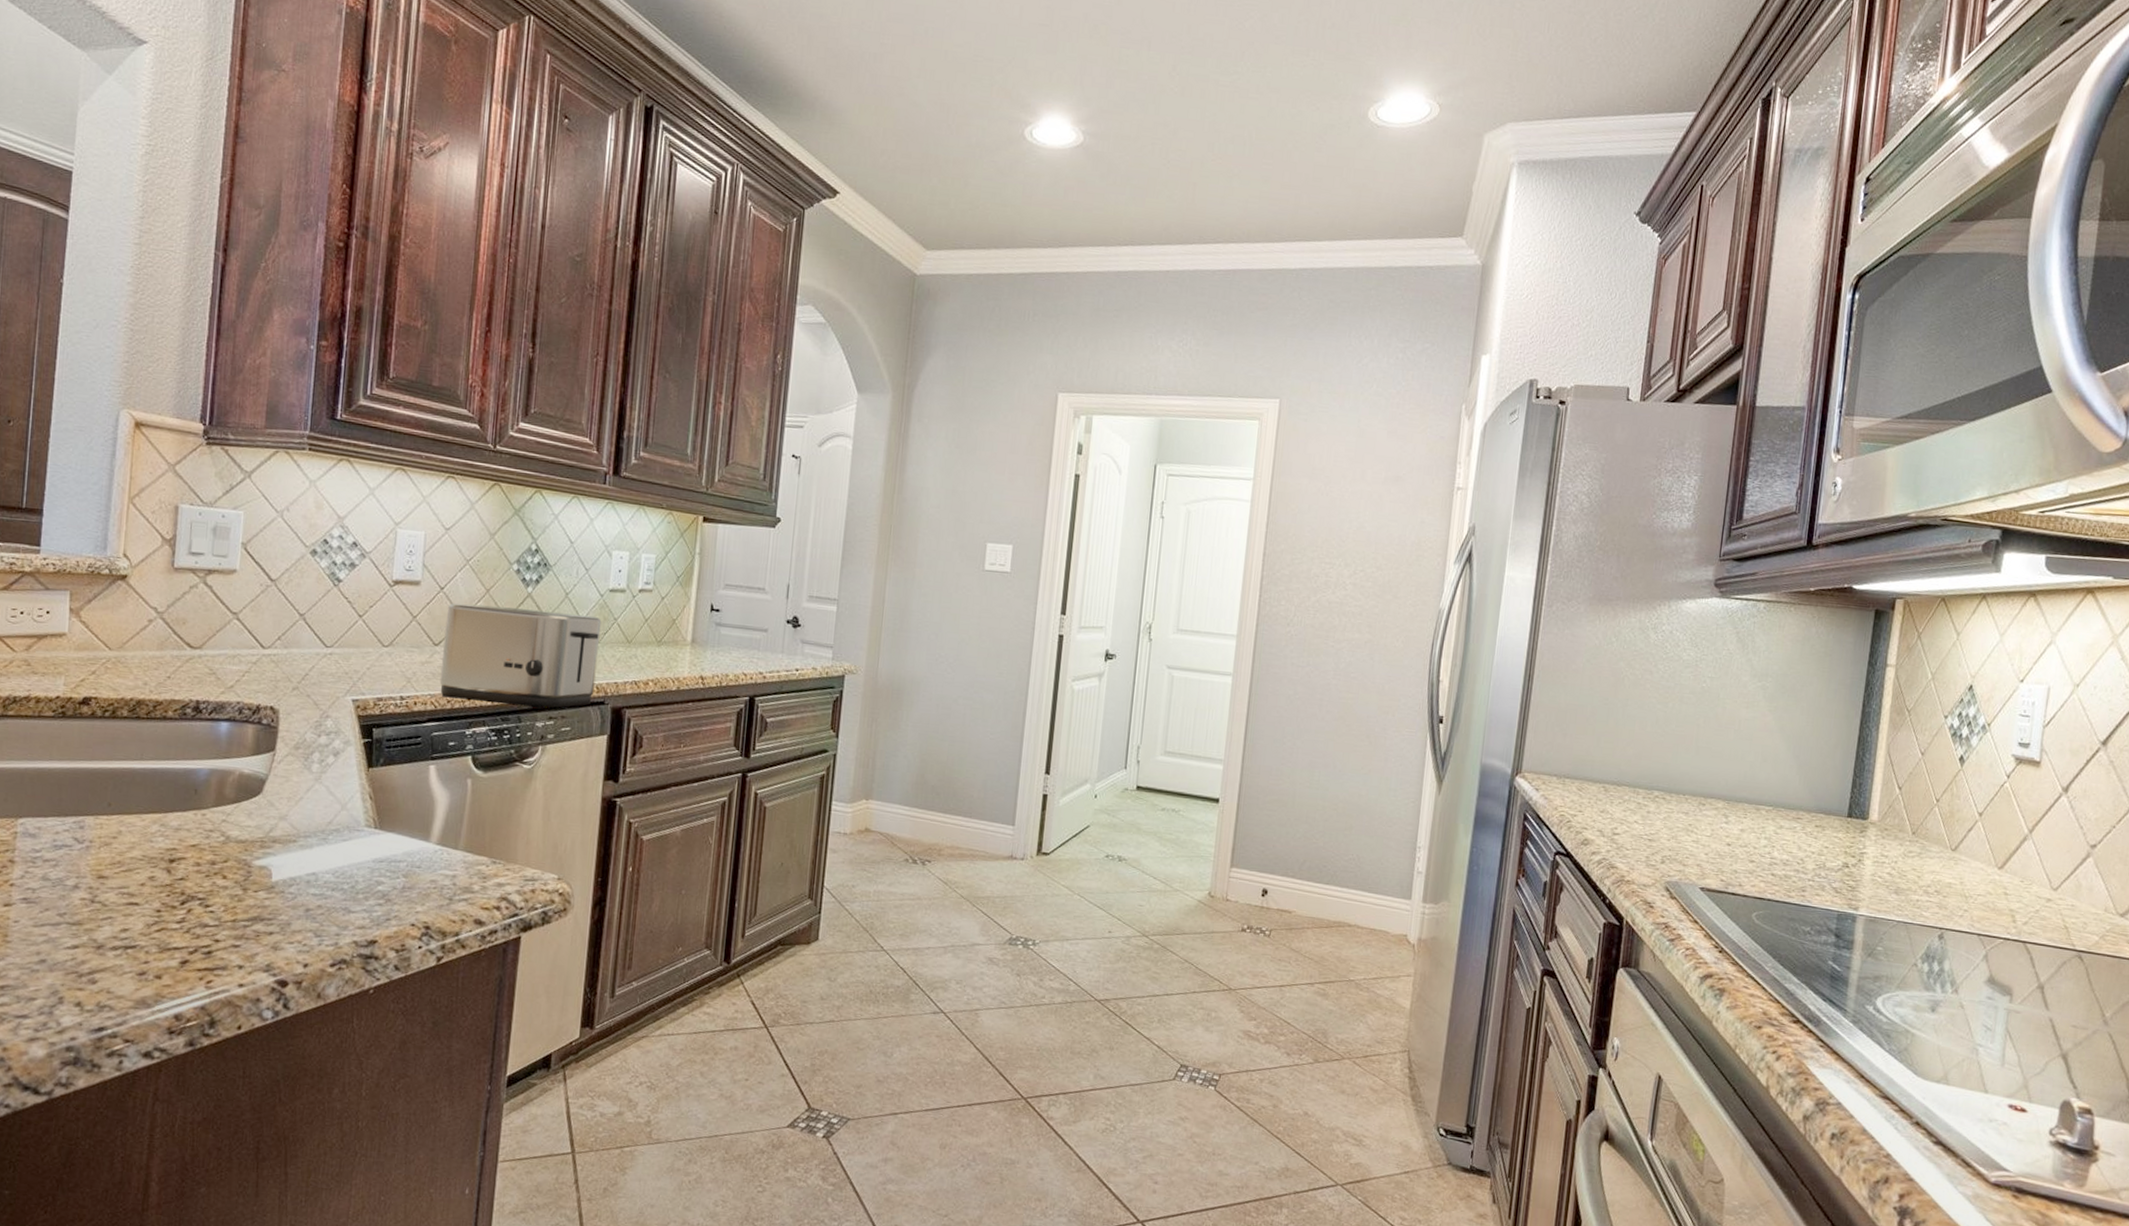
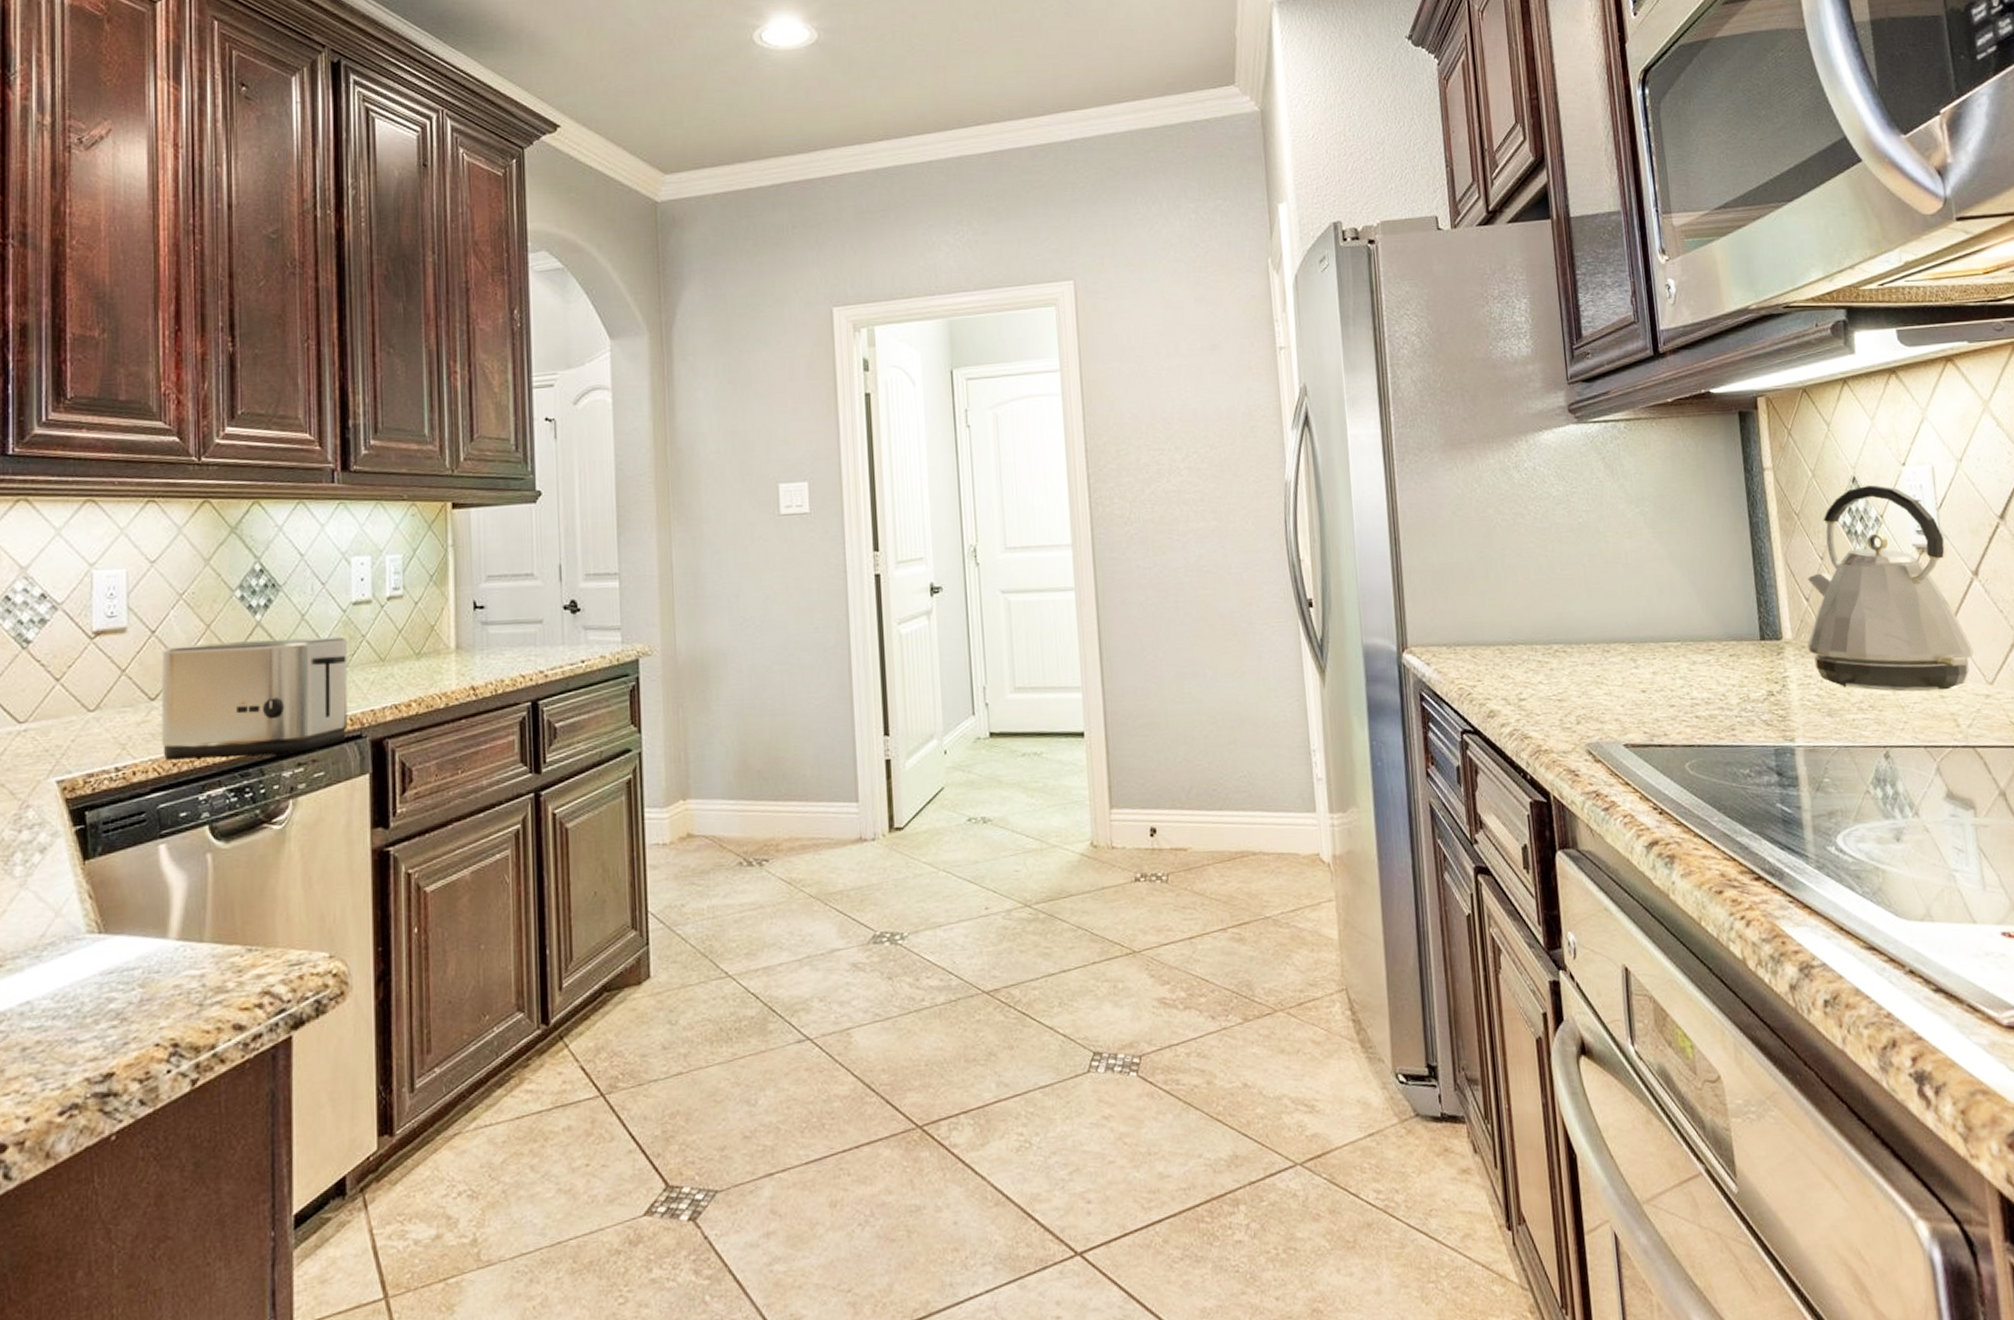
kettle: none [1890,694,2046,889] -> present [1807,484,1974,692]

